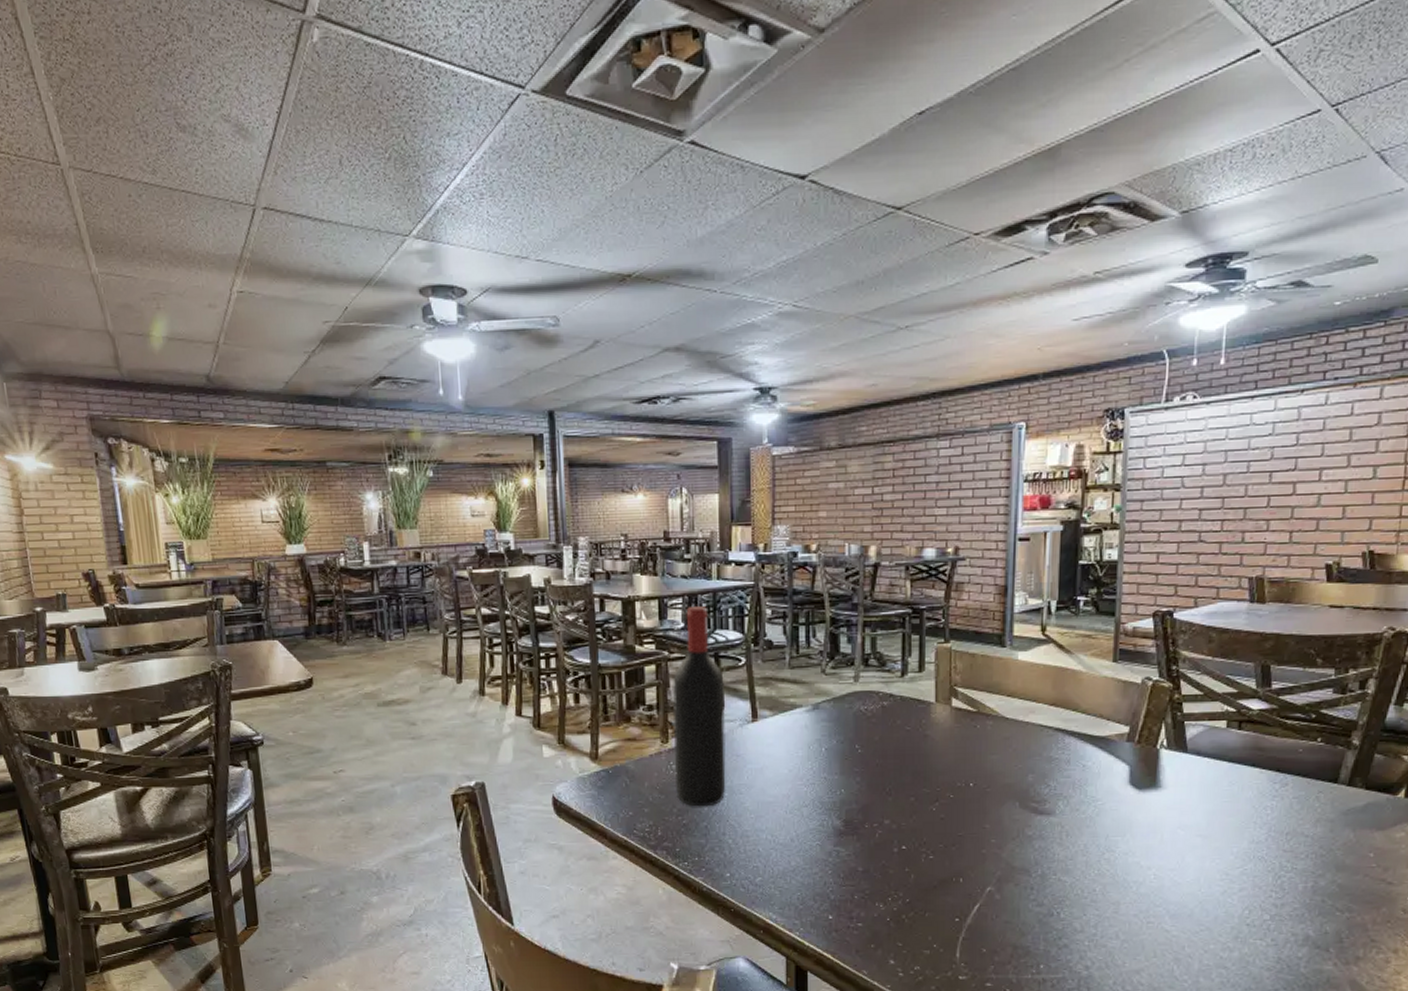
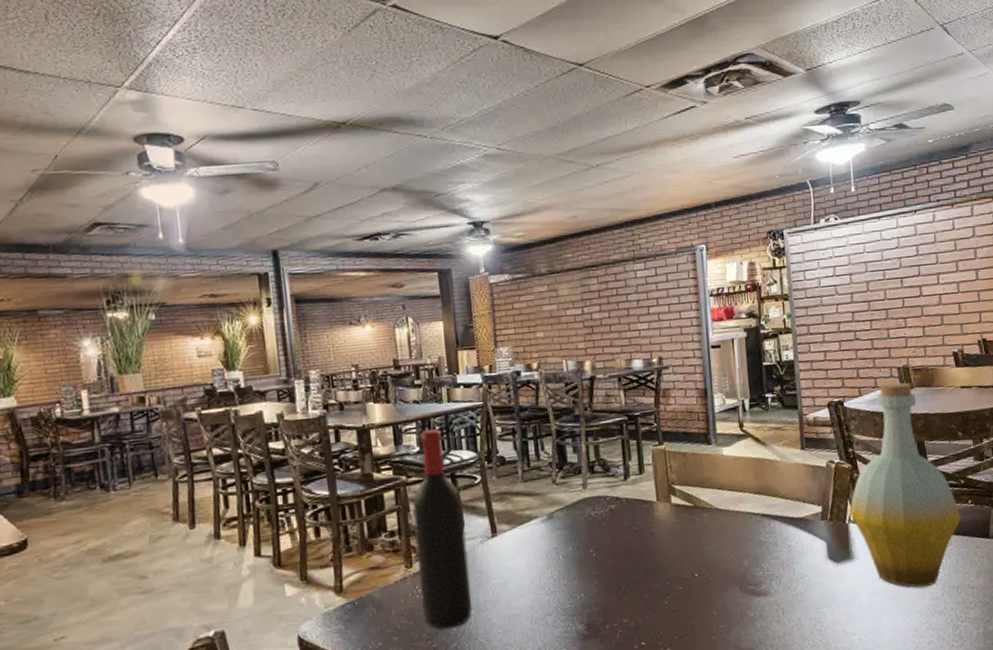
bottle: none [1163,594,1305,828] -> present [849,382,961,588]

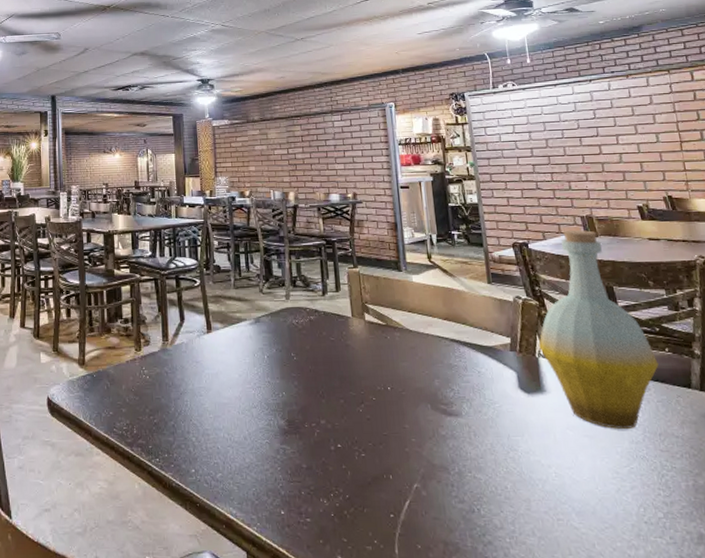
wine bottle: present [412,429,472,629] -> none [143,239,189,408]

